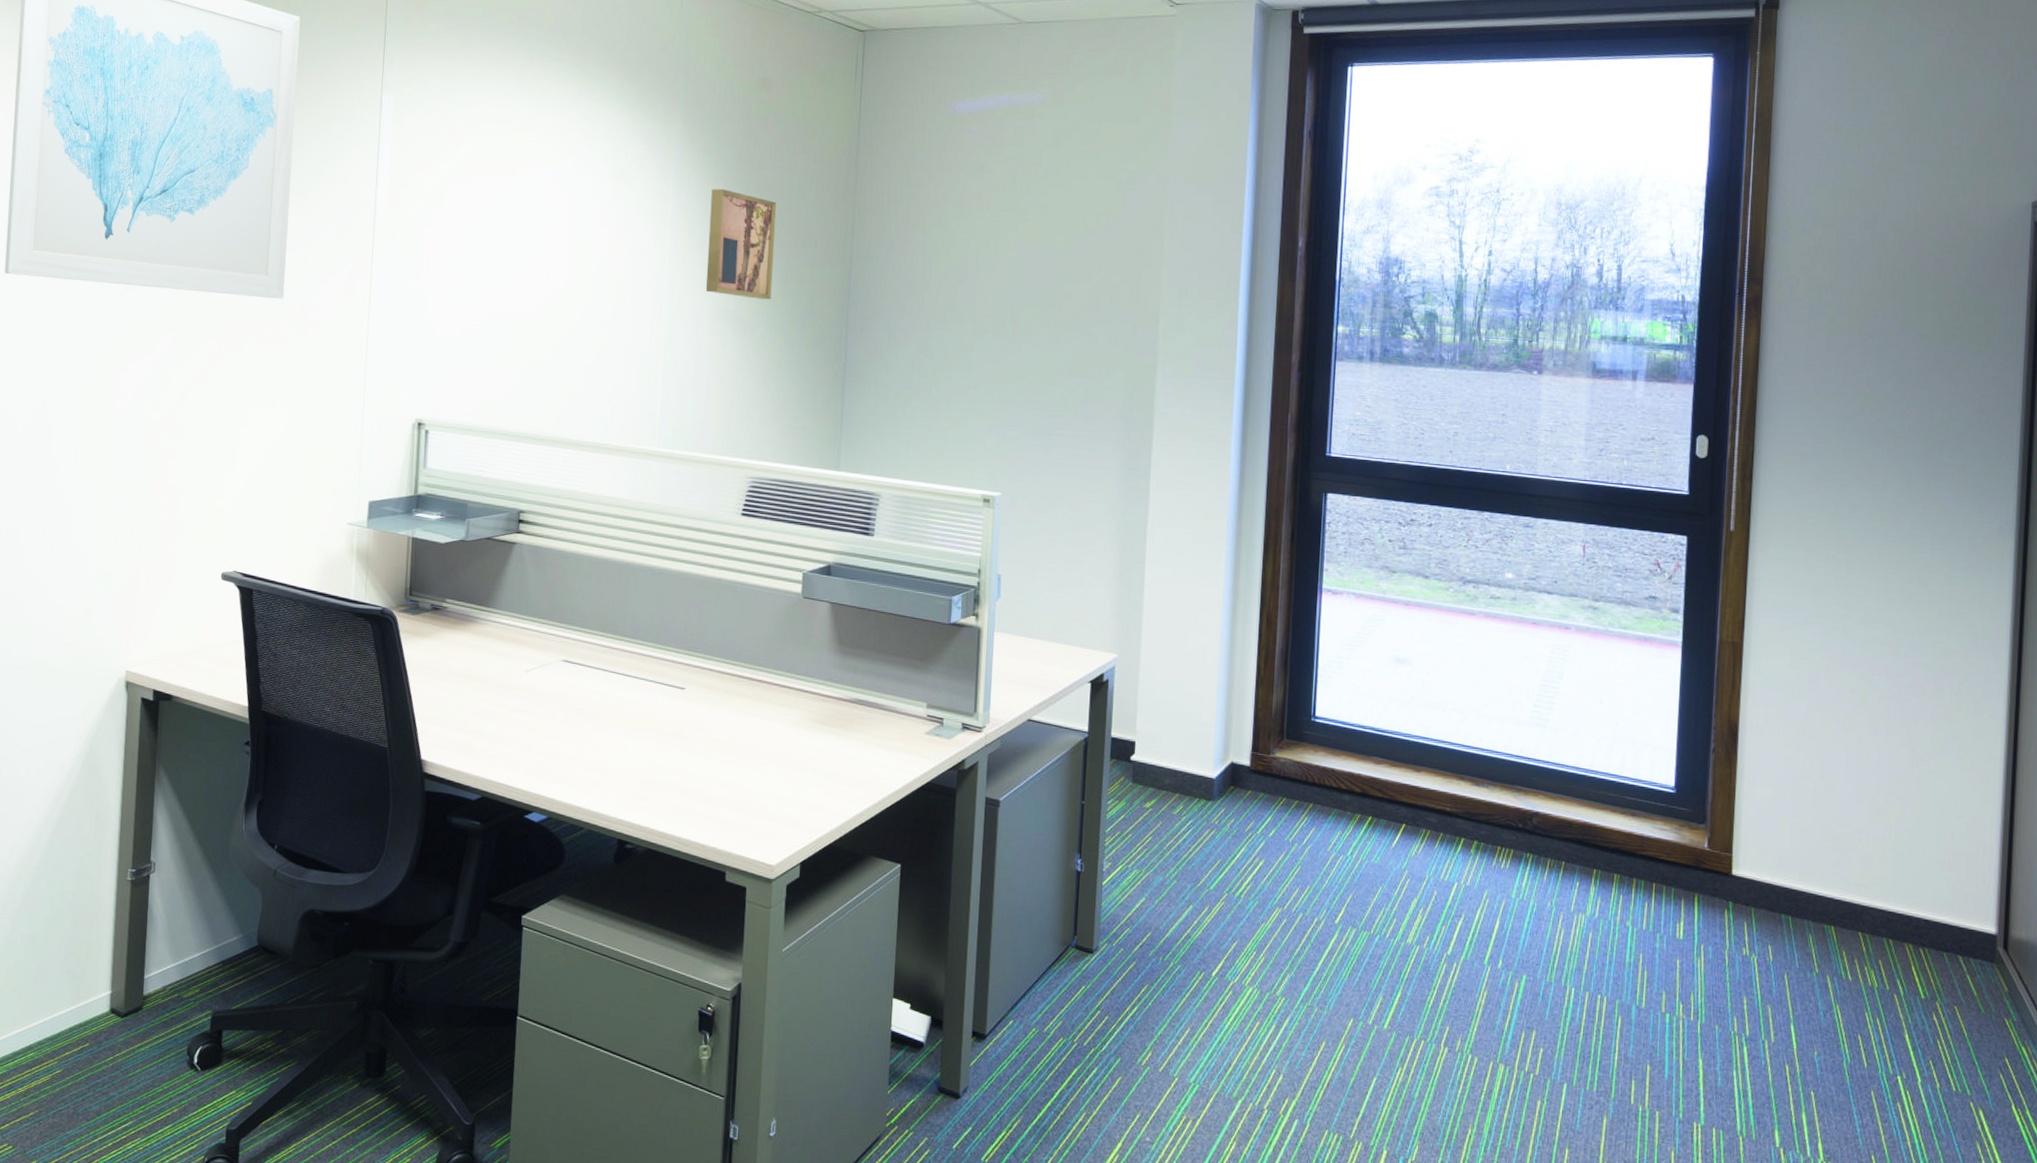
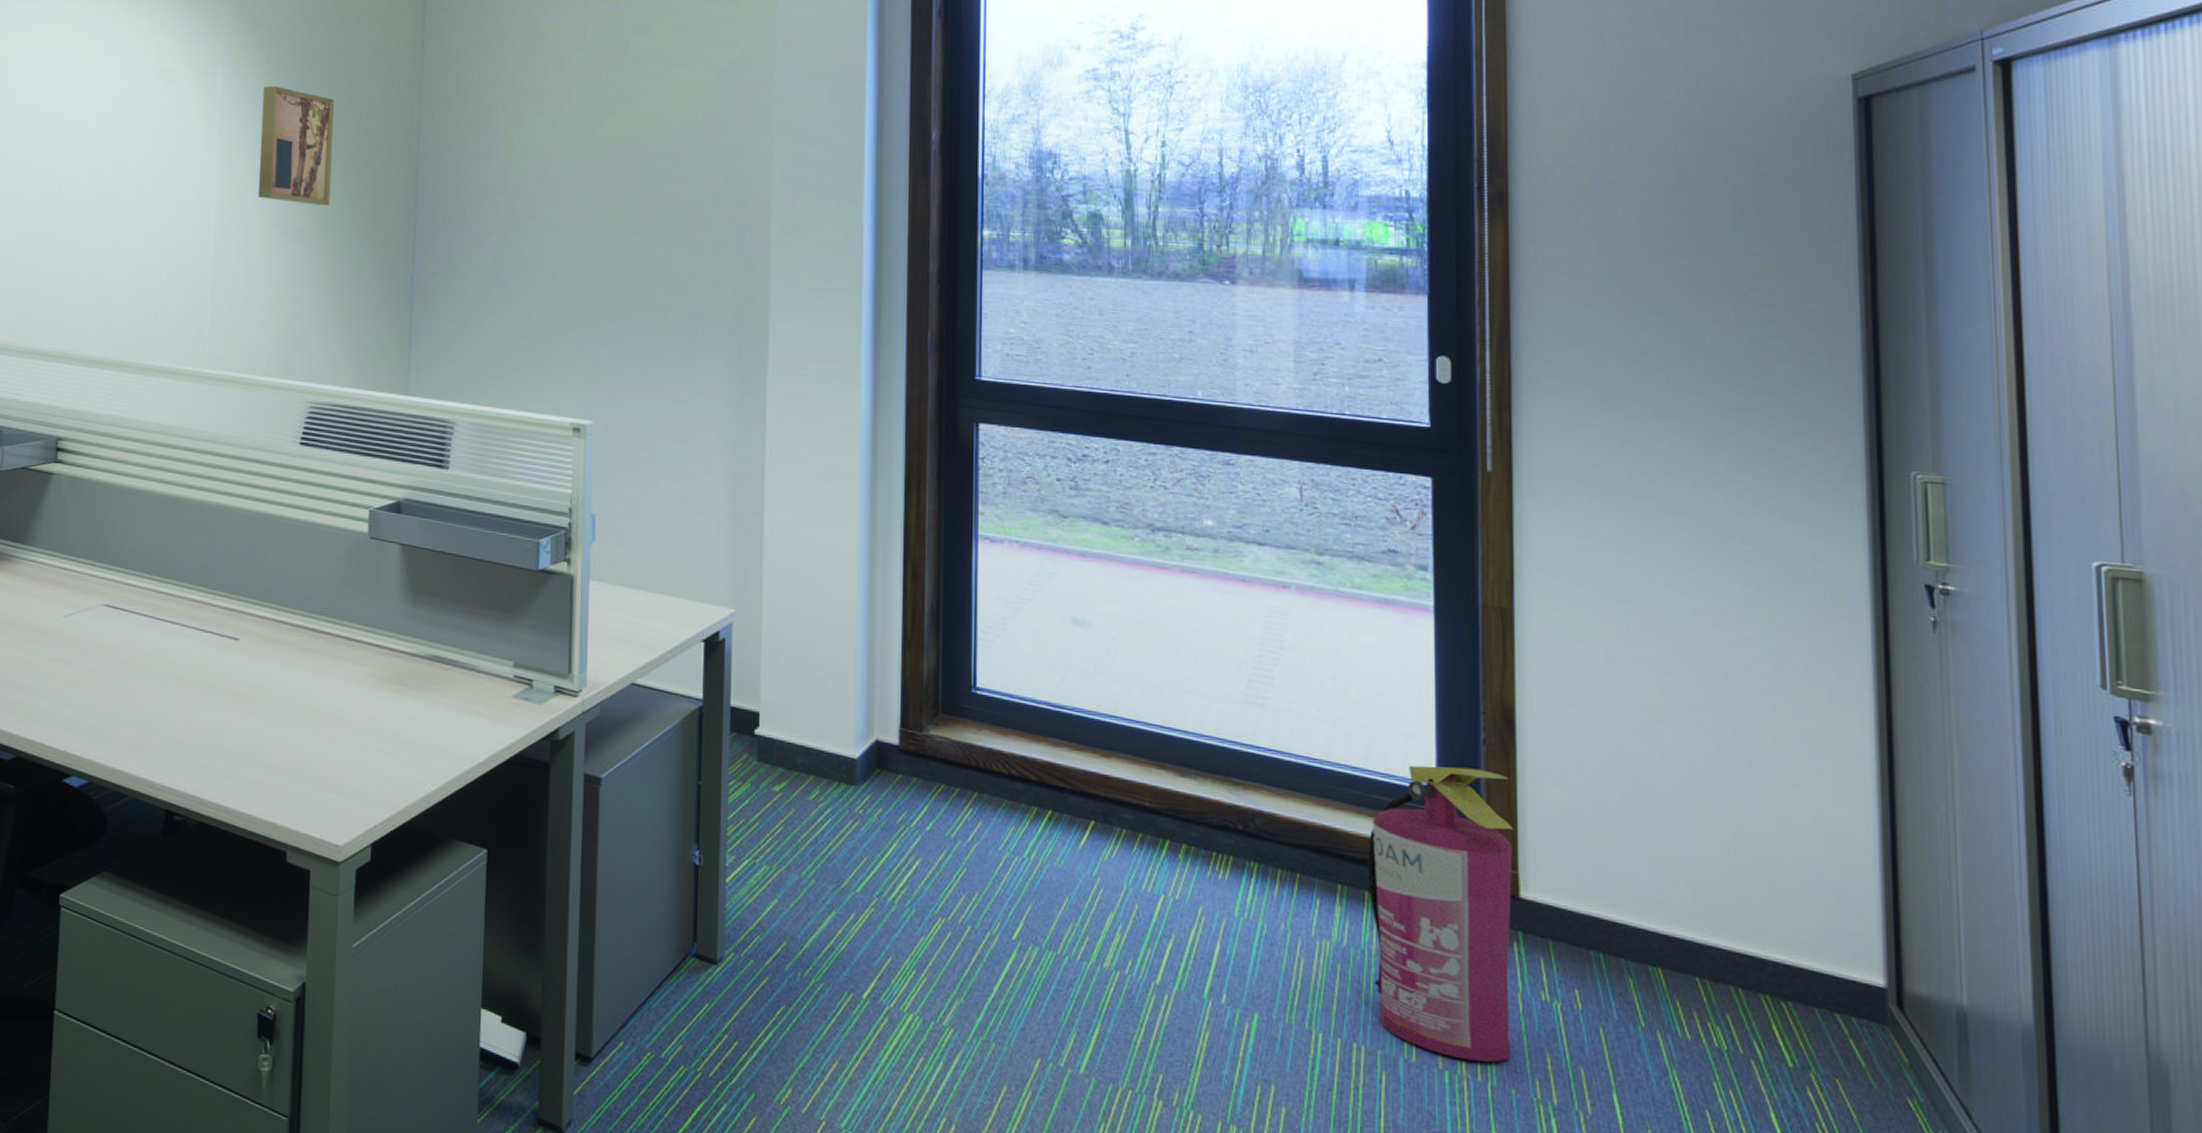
fire extinguisher: none [1617,771,1731,1005] -> present [1366,765,1514,1062]

